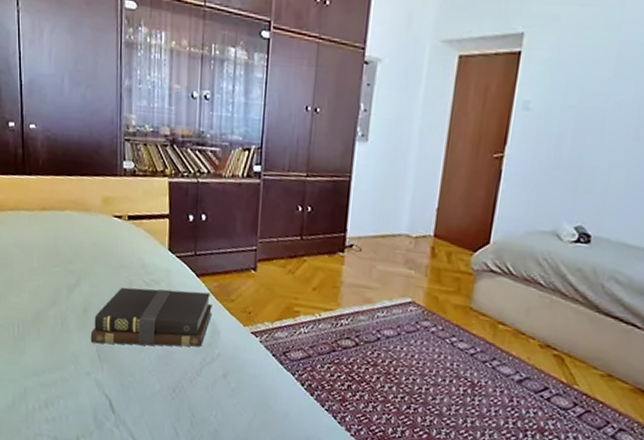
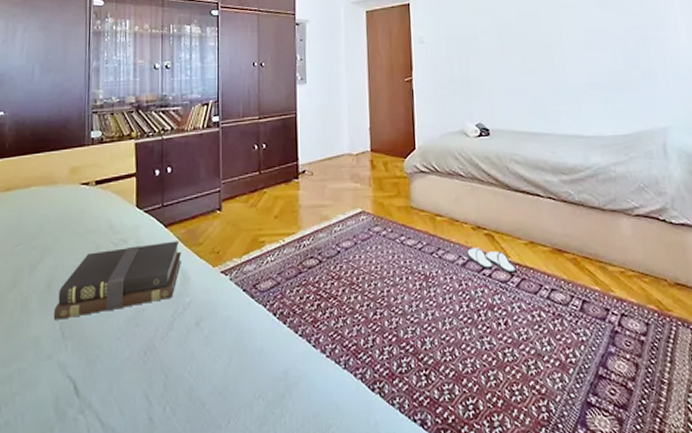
slippers: none [525,365,583,403] -> present [466,247,517,273]

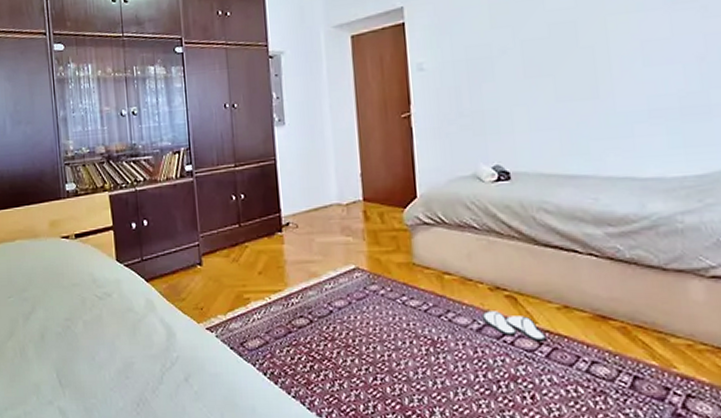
bible: present [53,241,181,320] -> none [49,296,166,369]

